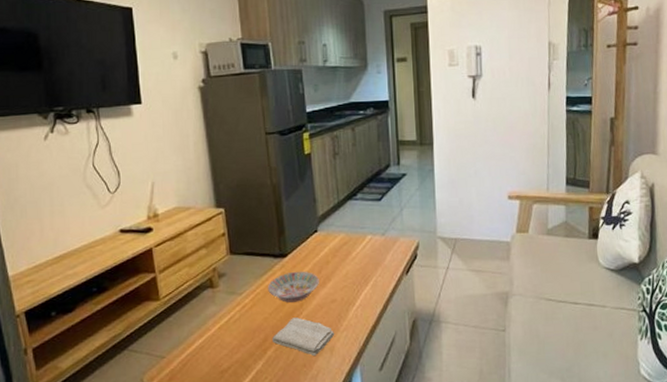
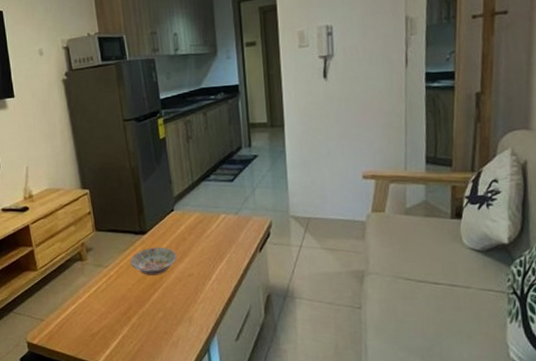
washcloth: present [272,317,335,357] -> none [136,289,193,325]

